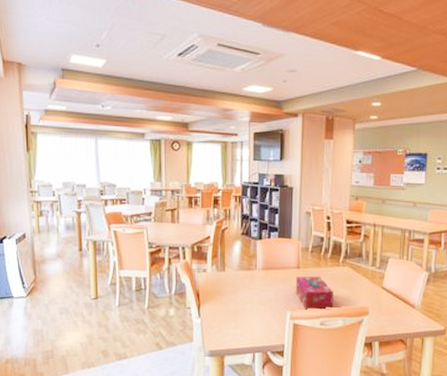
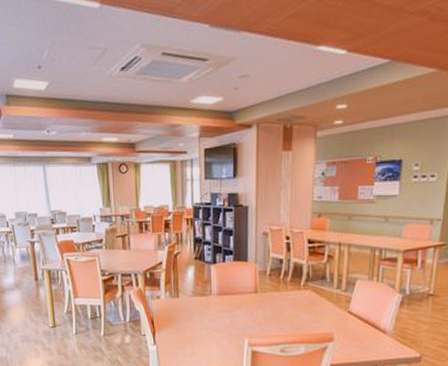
tissue box: present [295,277,333,310] -> none [253,302,294,336]

